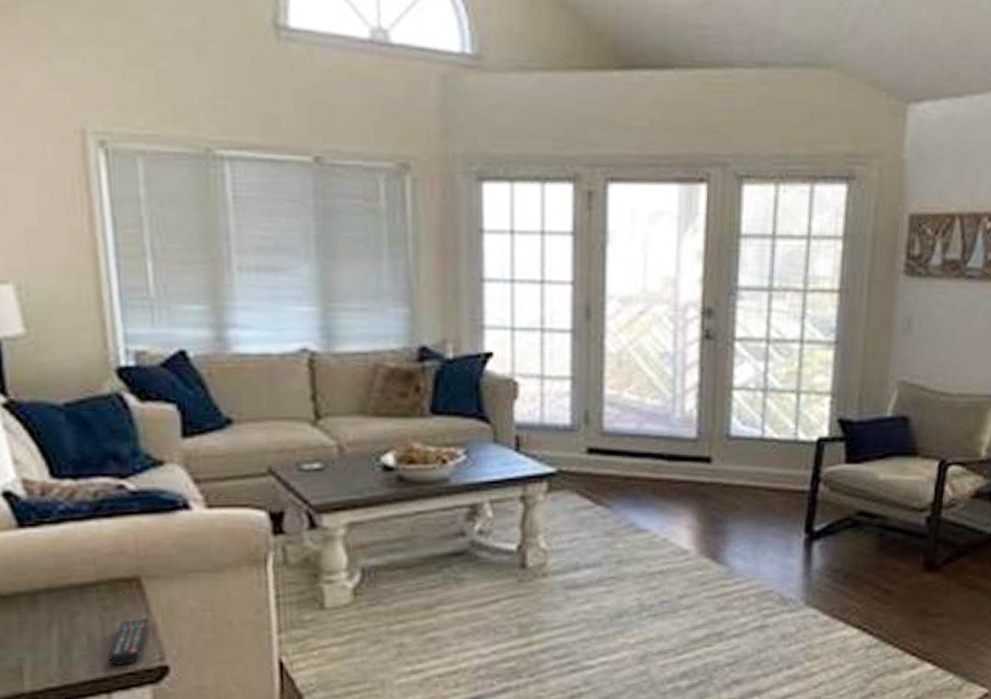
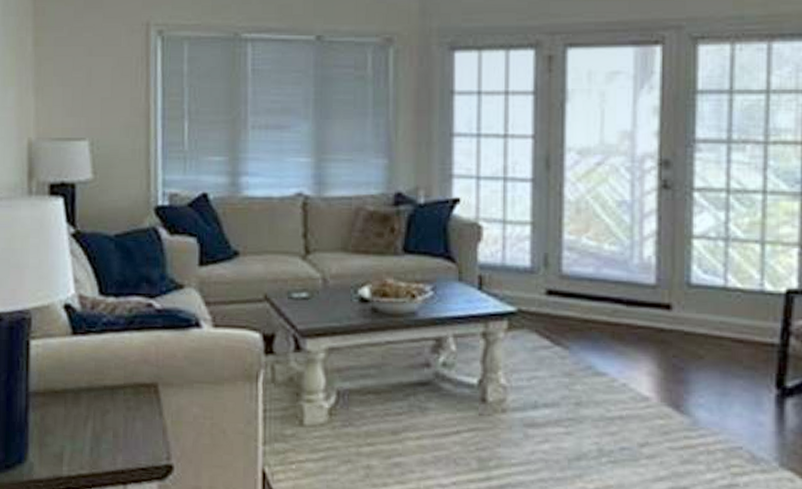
remote control: present [108,617,150,665] -> none [127,419,161,461]

